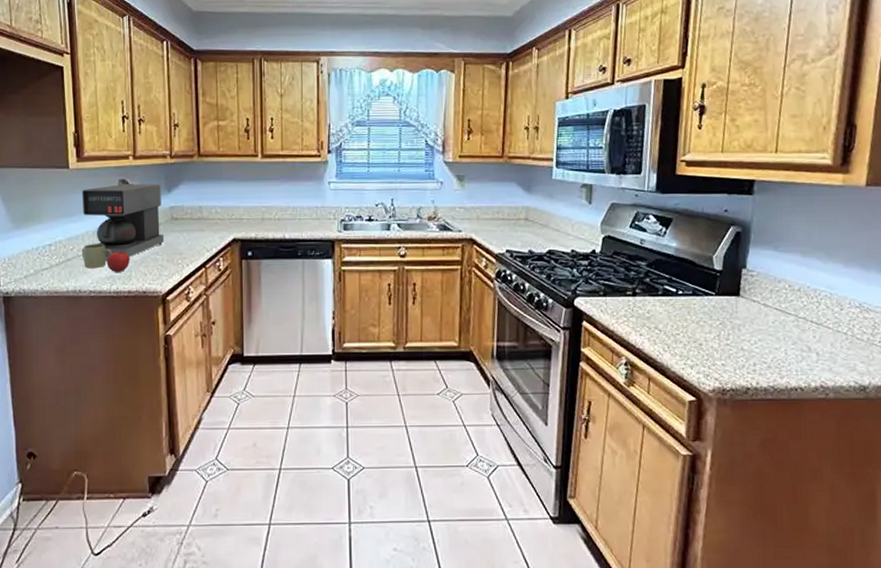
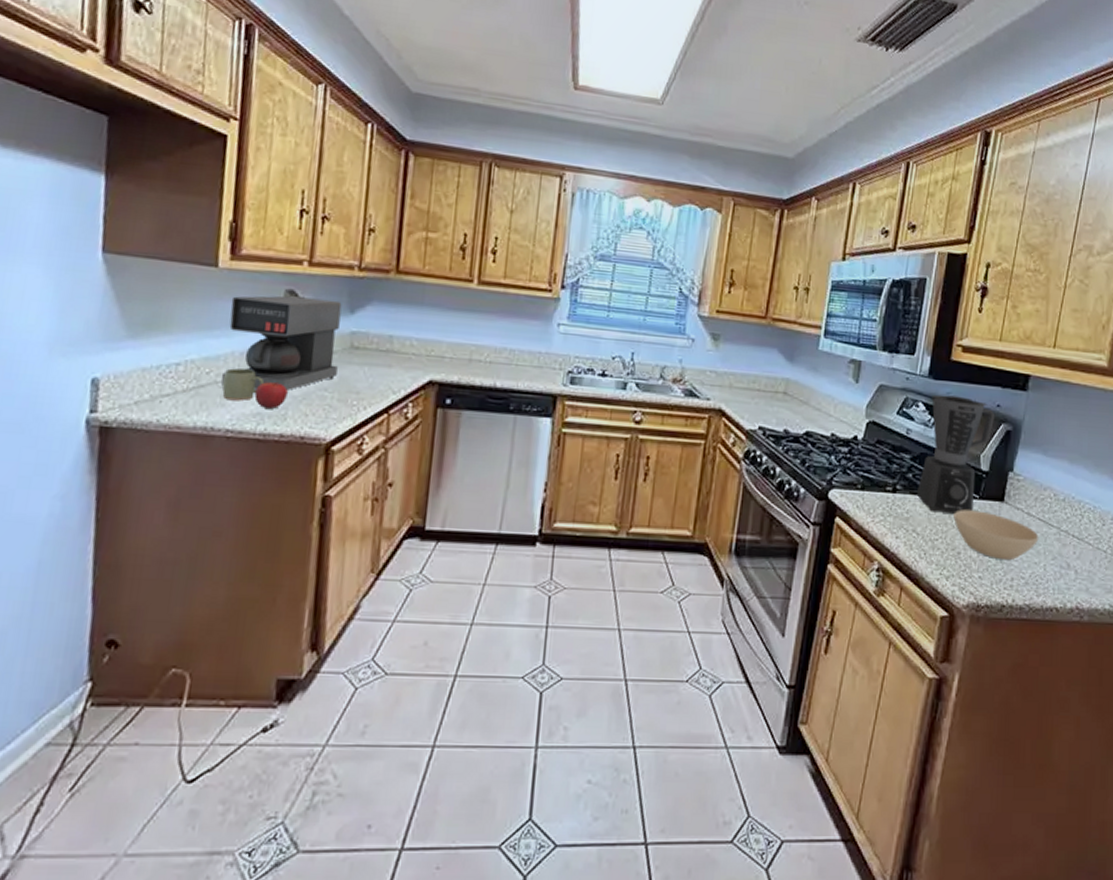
blender: none [655,206,724,311] -> present [916,395,996,515]
soup bowl: none [692,306,778,348] -> present [953,509,1039,561]

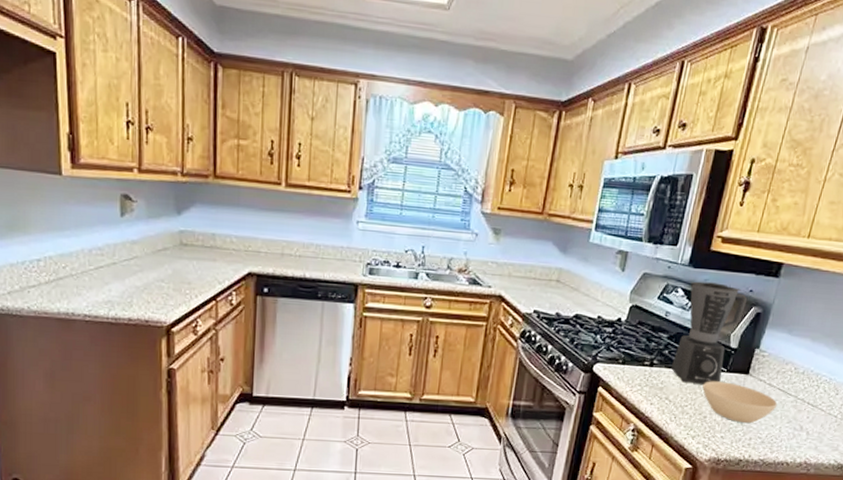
coffee maker: present [221,295,342,390] -> none [75,199,171,282]
mug: present [221,368,265,401] -> none [76,263,112,291]
fruit: present [254,381,288,409] -> none [104,274,131,297]

